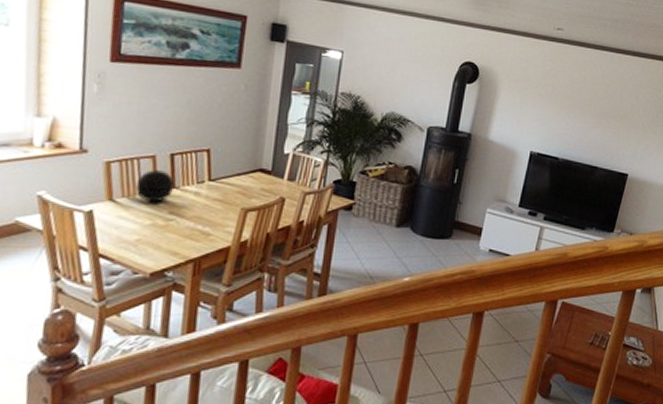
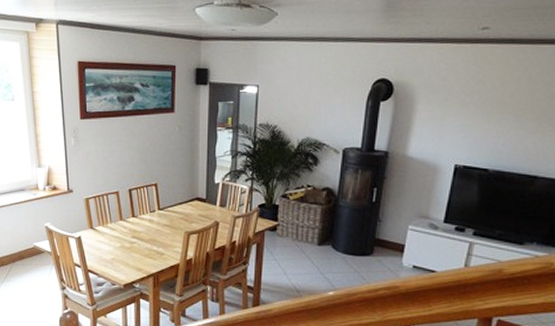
decorative orb: present [135,170,175,203] -> none [107,203,134,229]

